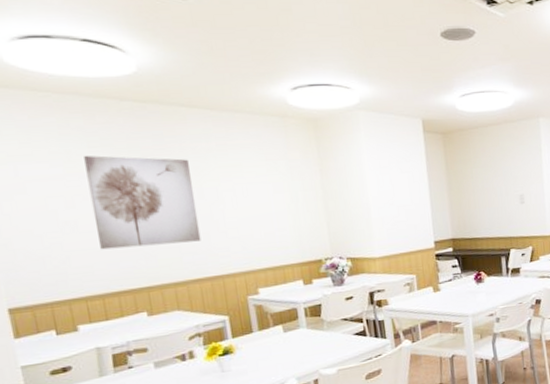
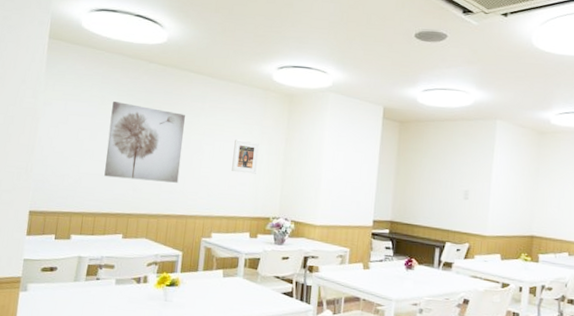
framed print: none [259,179,294,217] -> present [232,139,259,174]

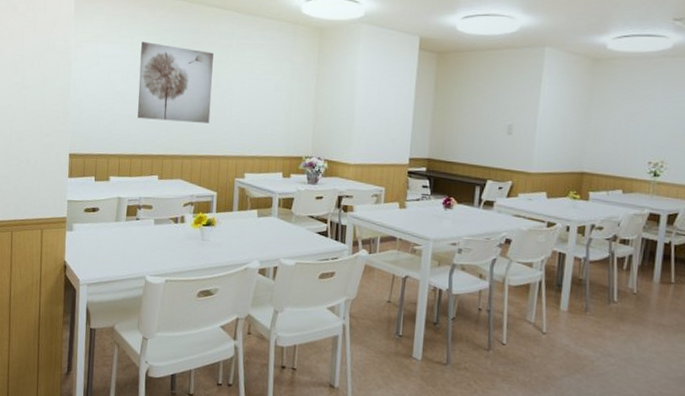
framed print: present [232,139,259,174] -> none [262,77,290,113]

